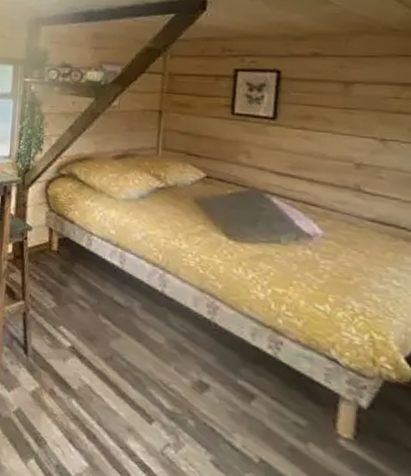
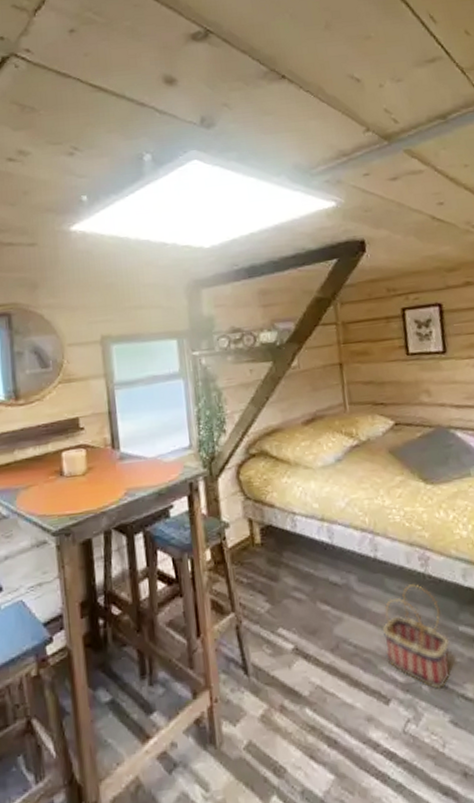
basket: none [156,326,224,429] -> present [383,584,450,689]

